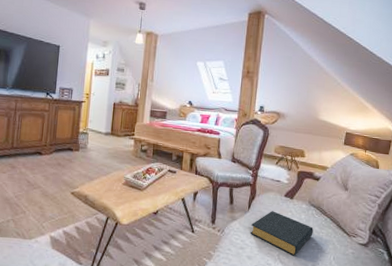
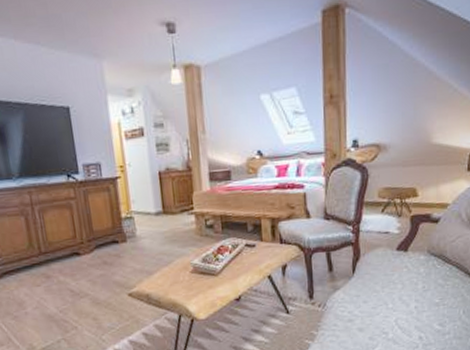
hardback book: present [250,211,314,256] -> none [358,270,436,318]

